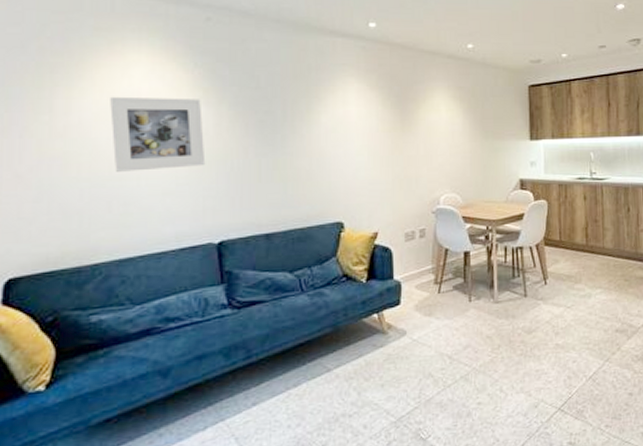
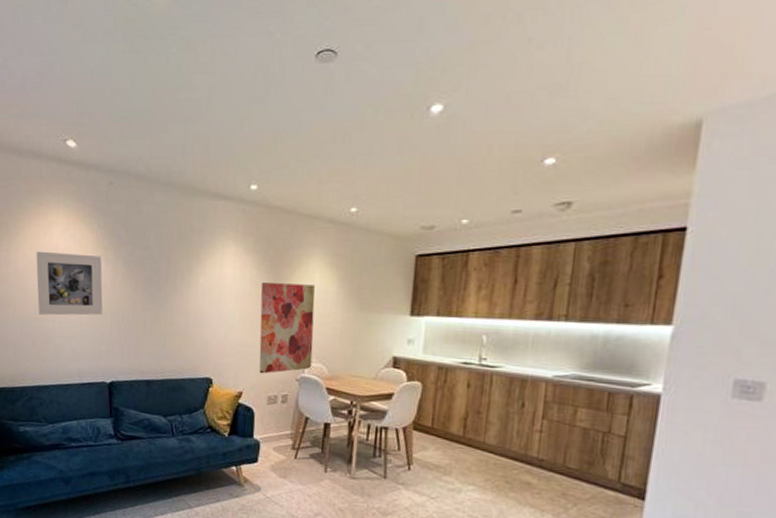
wall art: none [388,117,446,211] -> present [259,282,315,374]

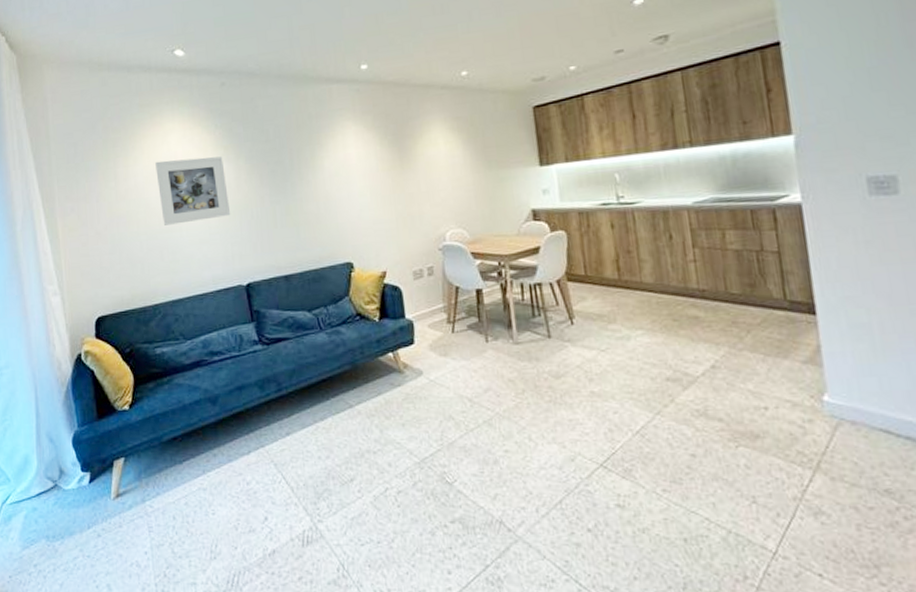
wall art: present [259,282,315,374] -> none [386,151,452,249]

